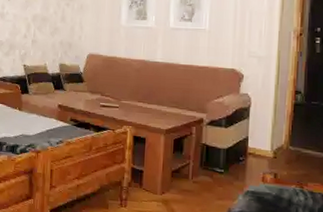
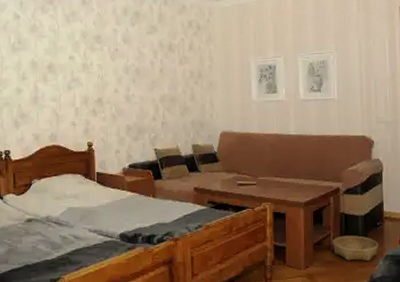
basket: none [191,166,240,194] -> present [333,235,379,261]

